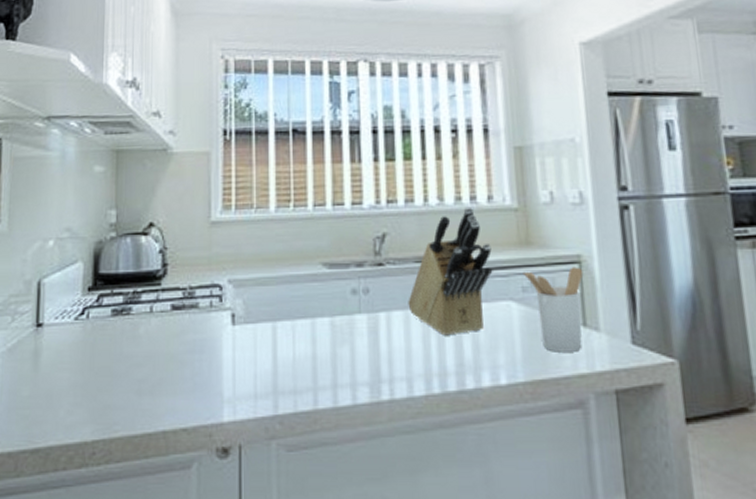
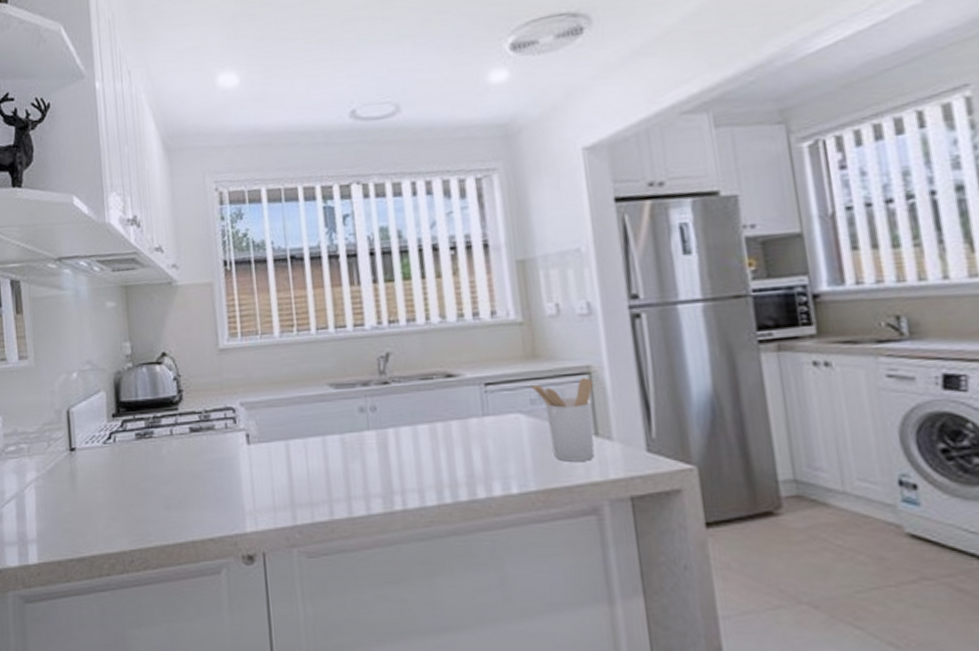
knife block: present [408,206,493,336] -> none [415,323,500,449]

